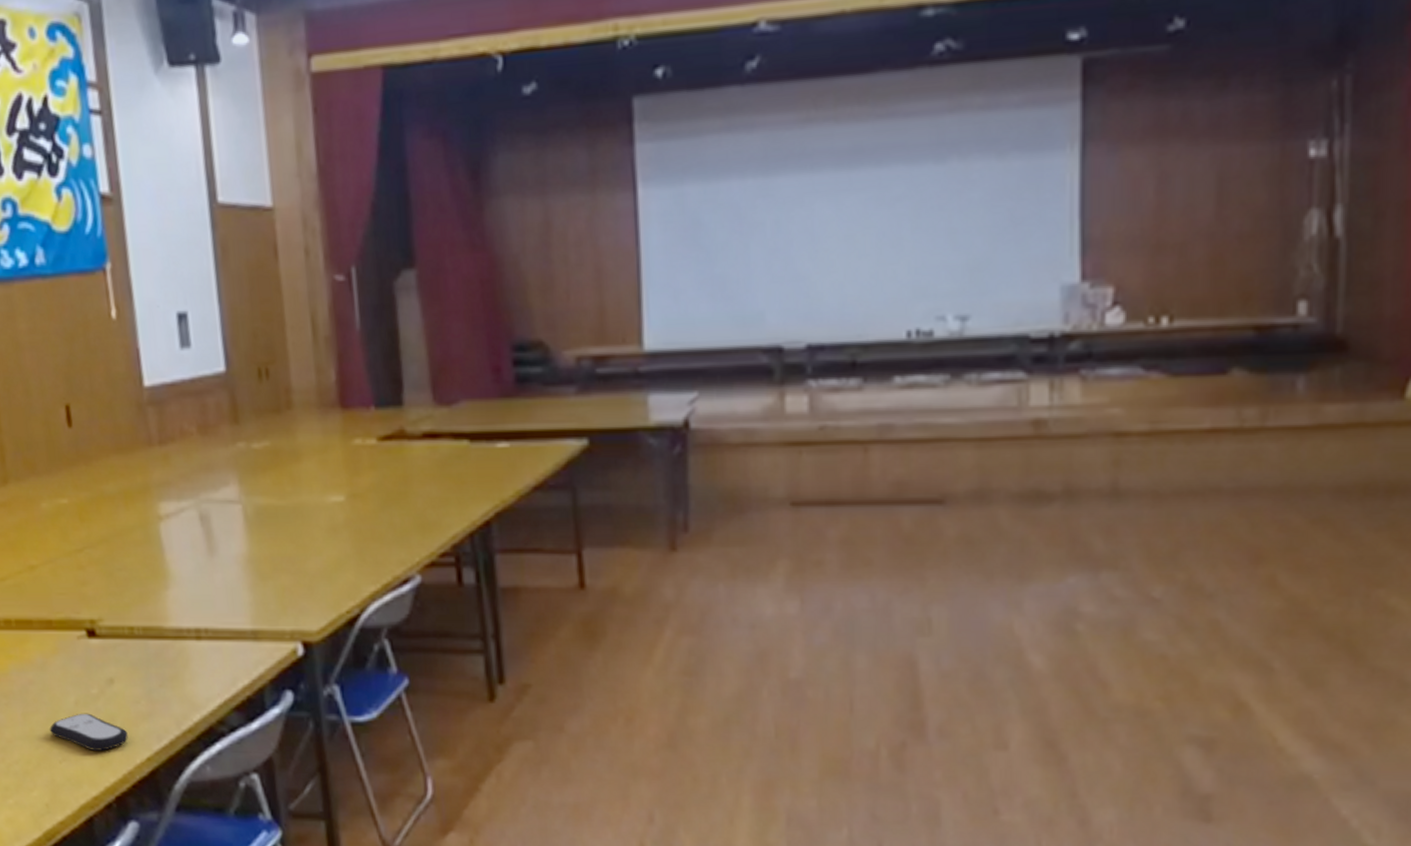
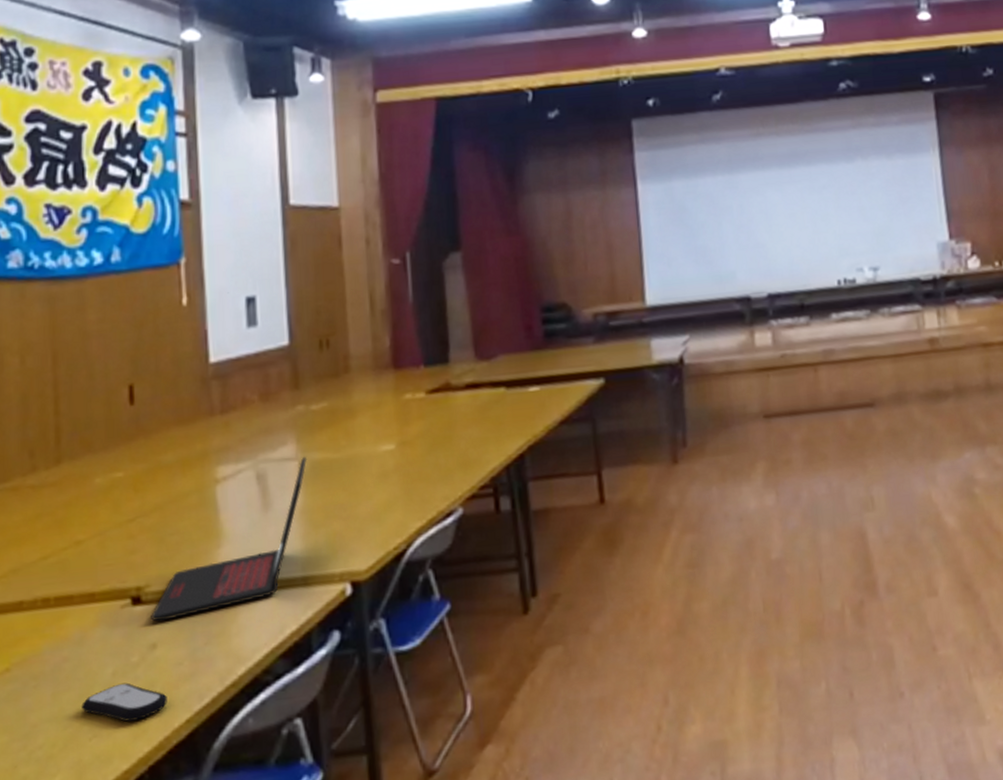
laptop: none [106,500,252,657] -> present [151,456,308,622]

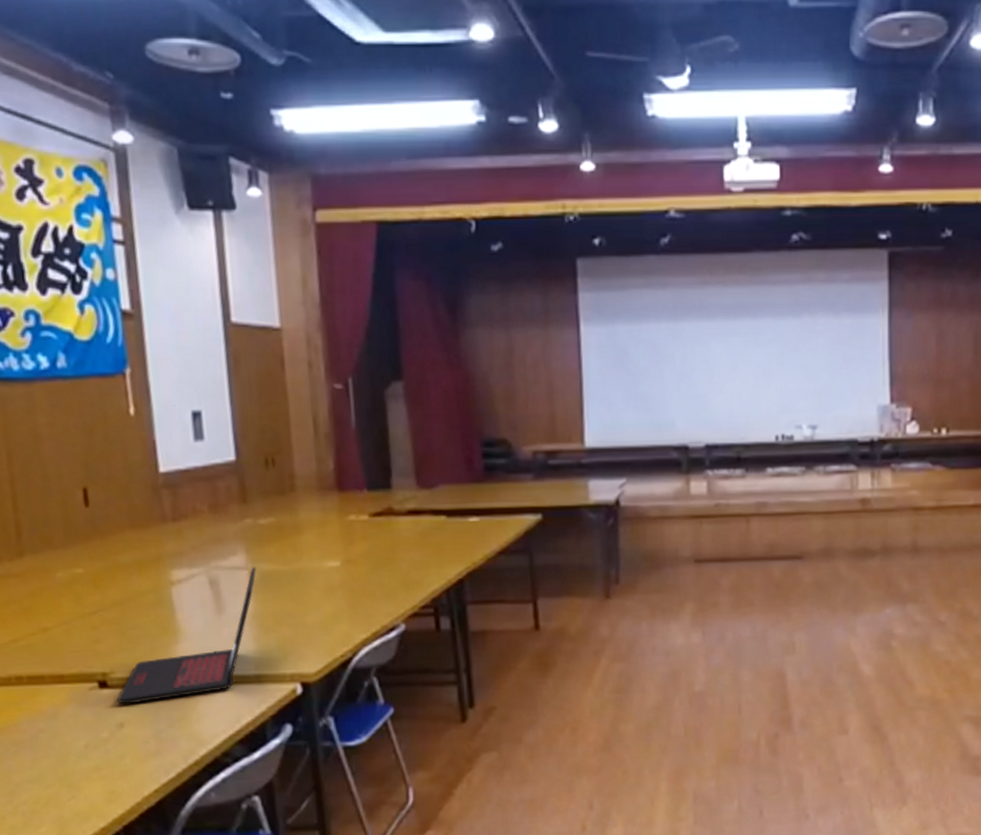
remote control: present [82,682,167,722] -> none [59,754,137,787]

